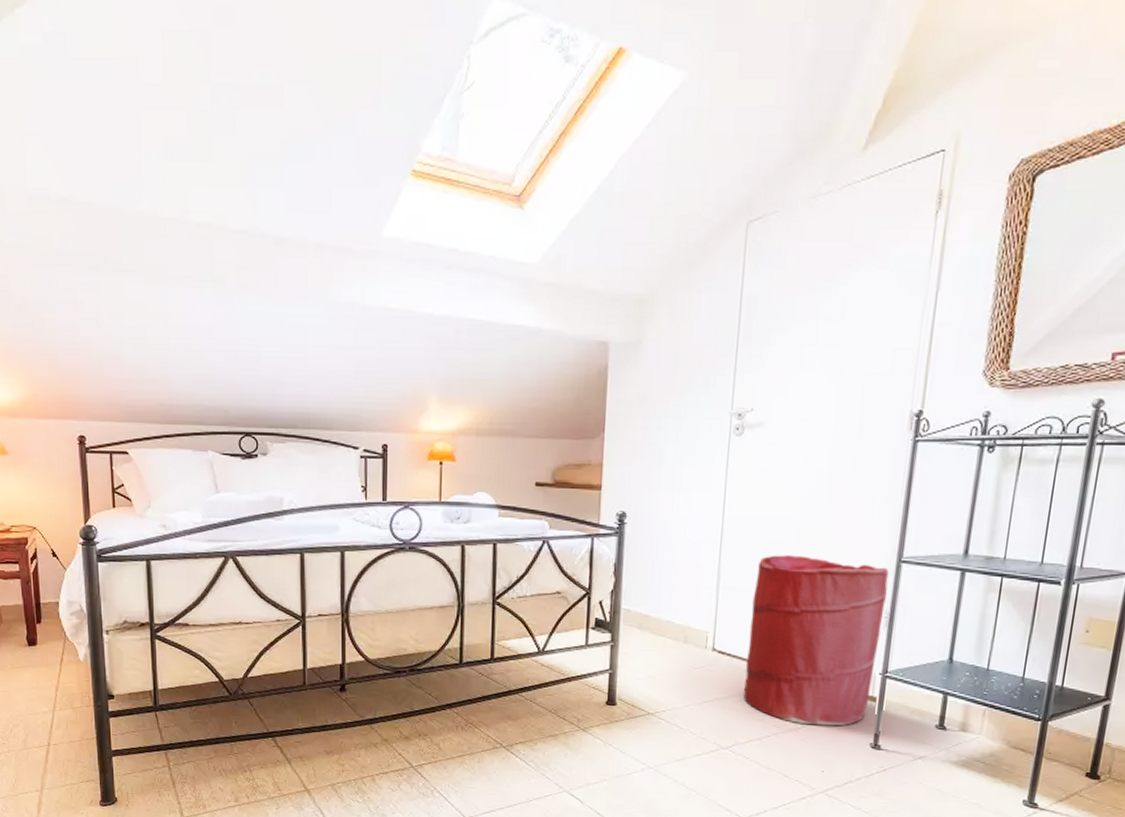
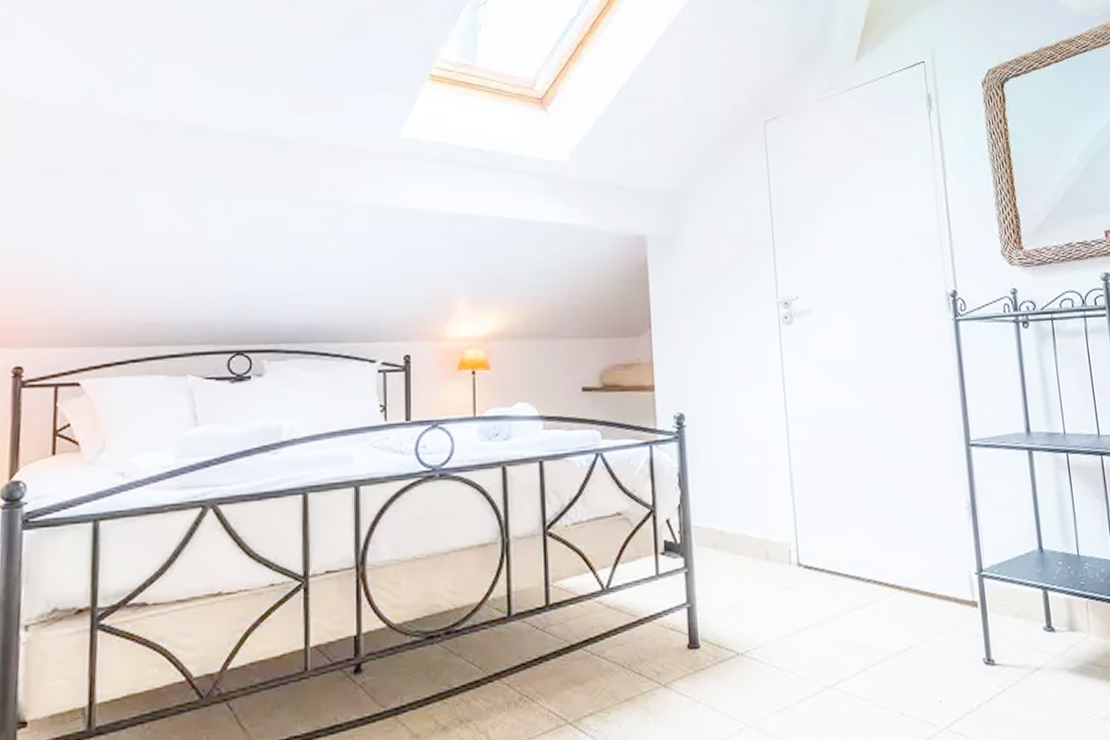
laundry hamper: present [743,555,889,726] -> none [830,447,971,645]

